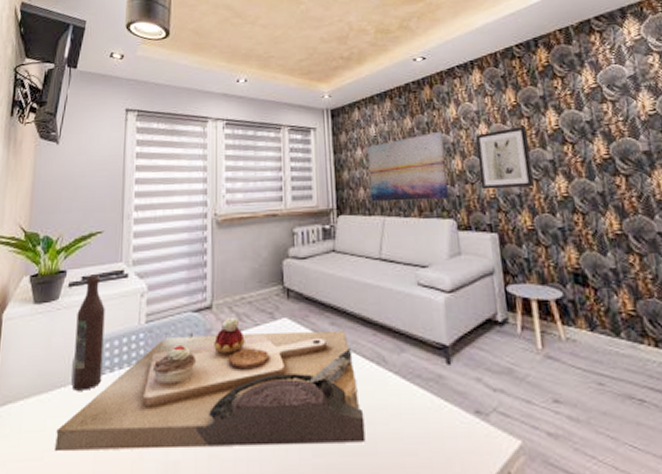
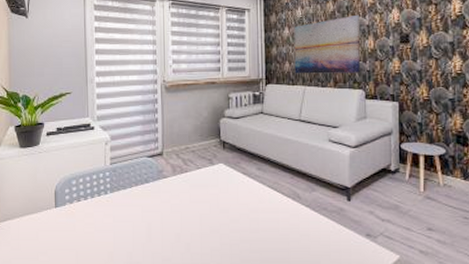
decorative tray: present [55,318,366,452] -> none [46,163,281,254]
wine bottle: present [73,274,105,391] -> none [55,127,78,212]
wall art: present [475,126,534,190] -> none [388,12,434,66]

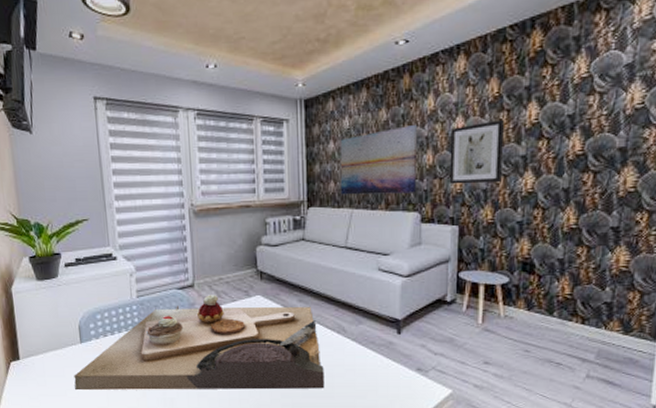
decorative tray: none [46,163,281,254] -> present [74,295,325,391]
wall art: none [388,12,434,66] -> present [449,120,504,185]

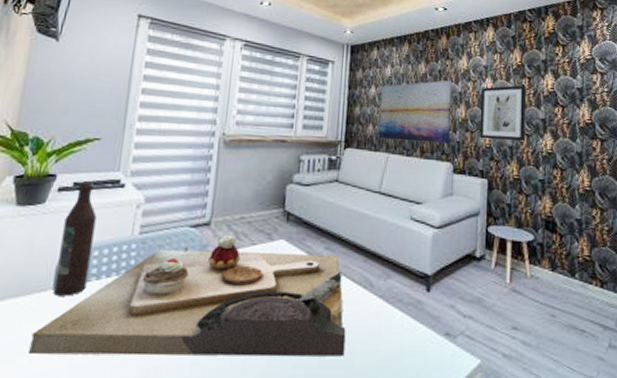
wine bottle: none [76,257,105,348] -> present [54,181,97,296]

